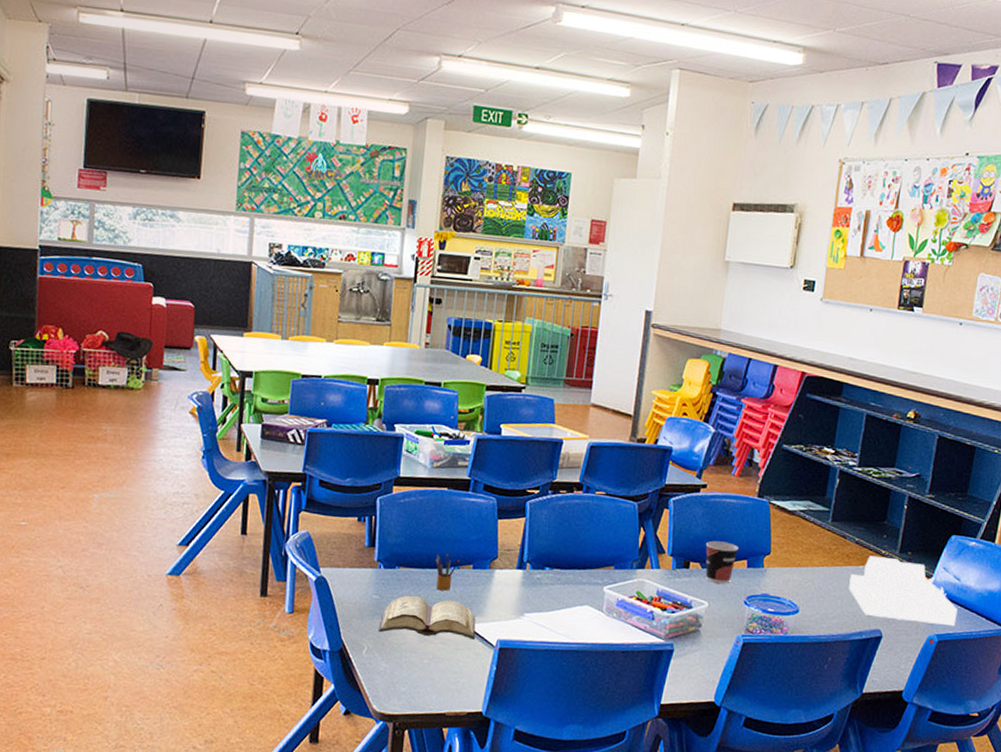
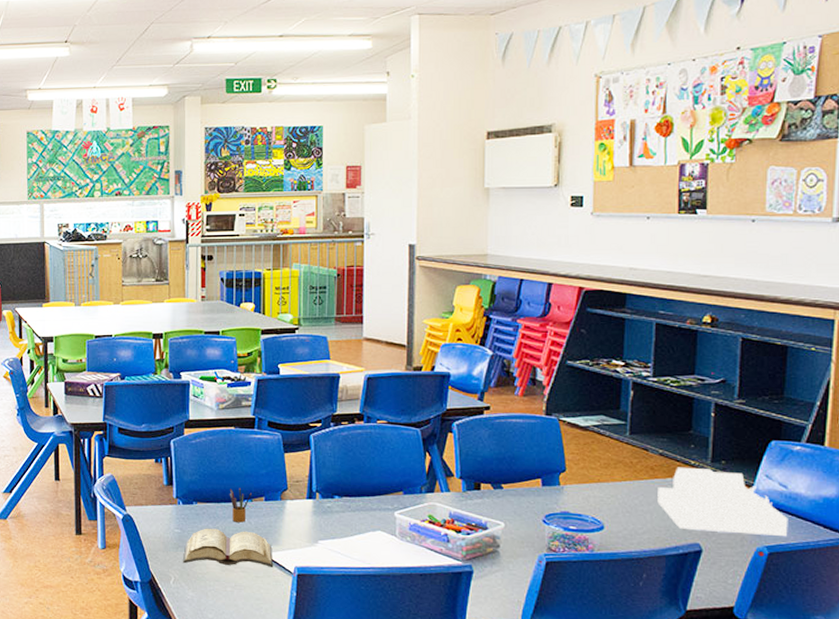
cup: present [705,540,739,584] -> none [496,461,531,504]

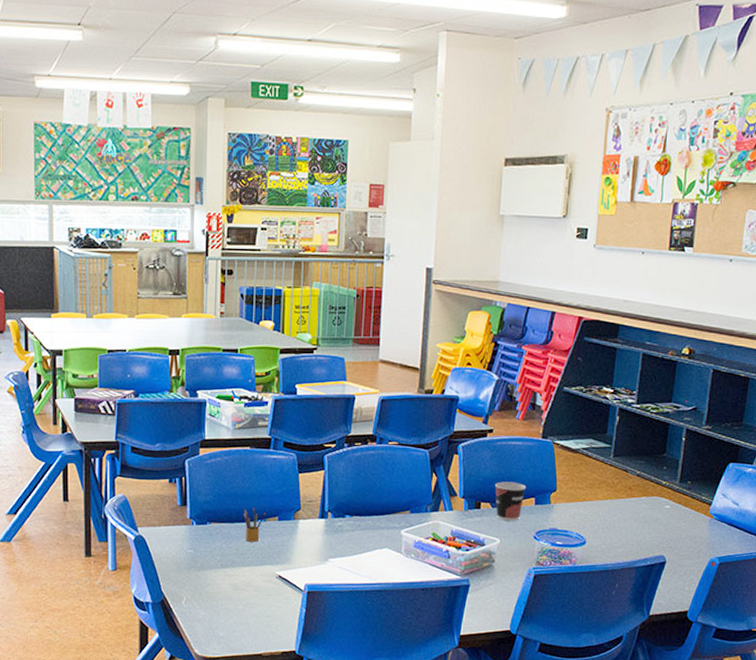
diary: present [183,528,274,567] -> none [195,548,285,585]
cup: none [496,461,531,504] -> present [495,481,527,521]
paper stack: present [657,467,788,537] -> none [632,487,737,549]

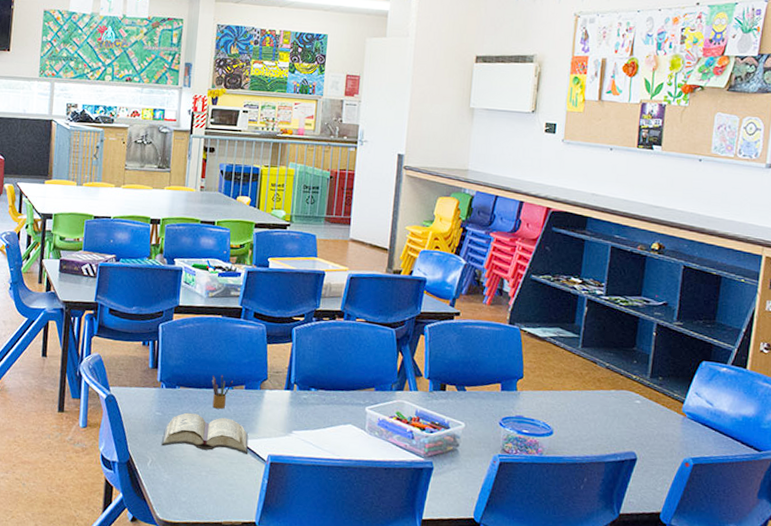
diary: none [195,548,285,585] -> present [161,412,249,455]
cup: present [495,481,527,521] -> none [461,365,493,406]

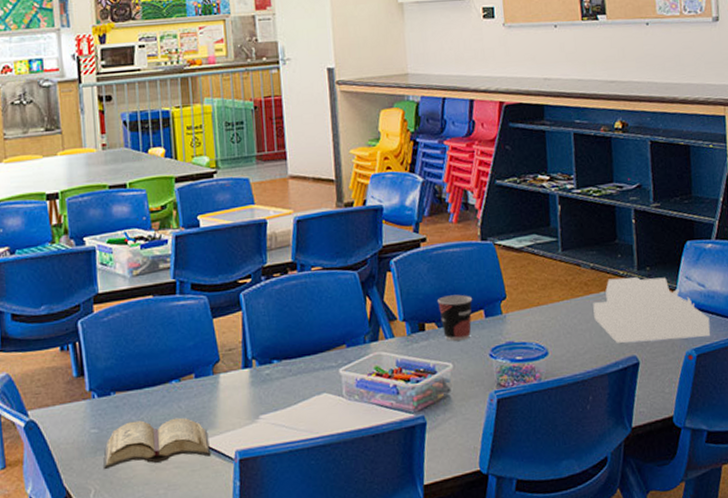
pencil box: present [211,375,233,409] -> none [153,367,179,410]
cup: none [461,365,493,406] -> present [438,294,473,341]
paper stack: none [601,380,712,451] -> present [593,277,711,343]

